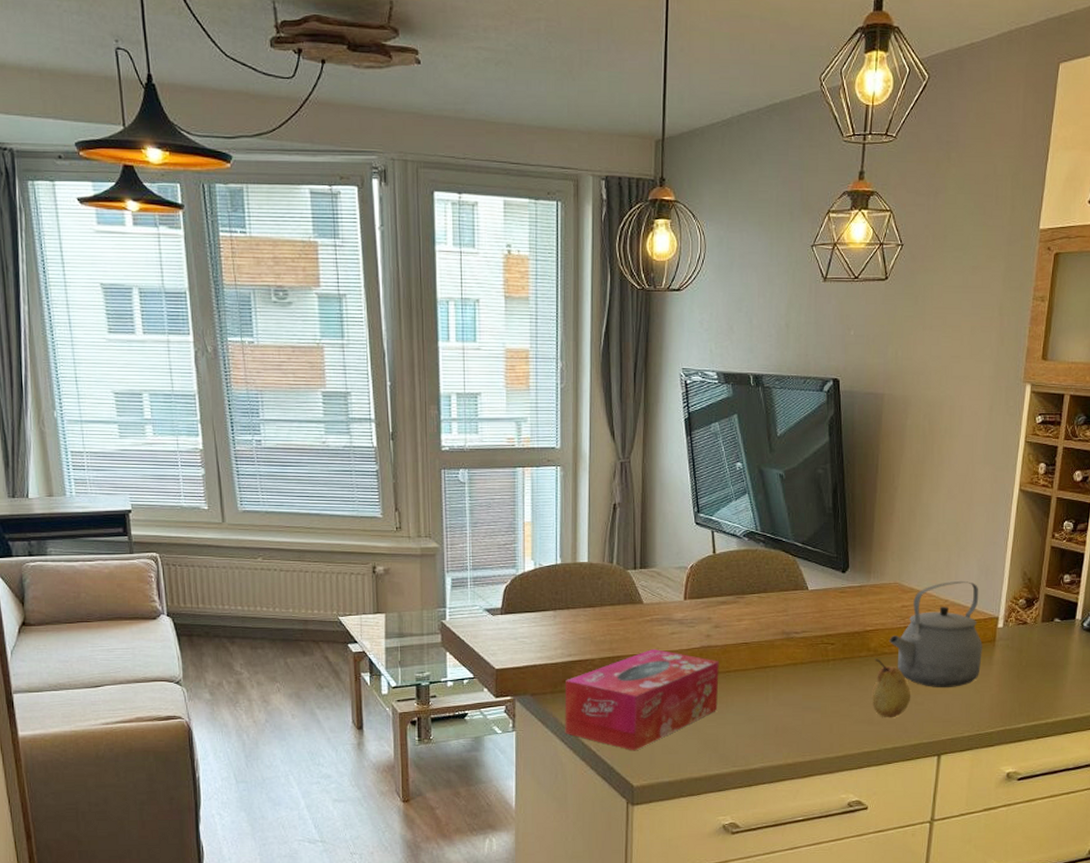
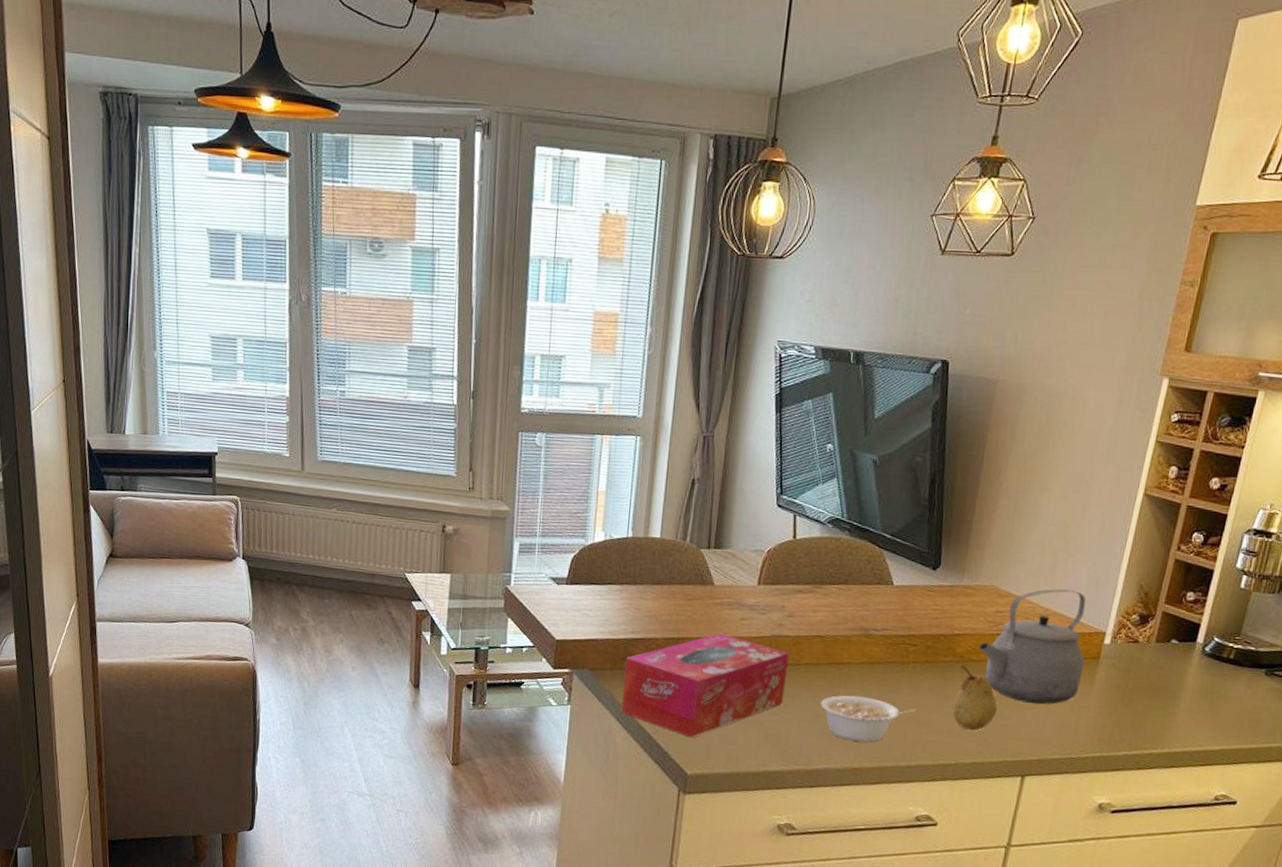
legume: none [752,696,840,739] -> present [821,695,917,742]

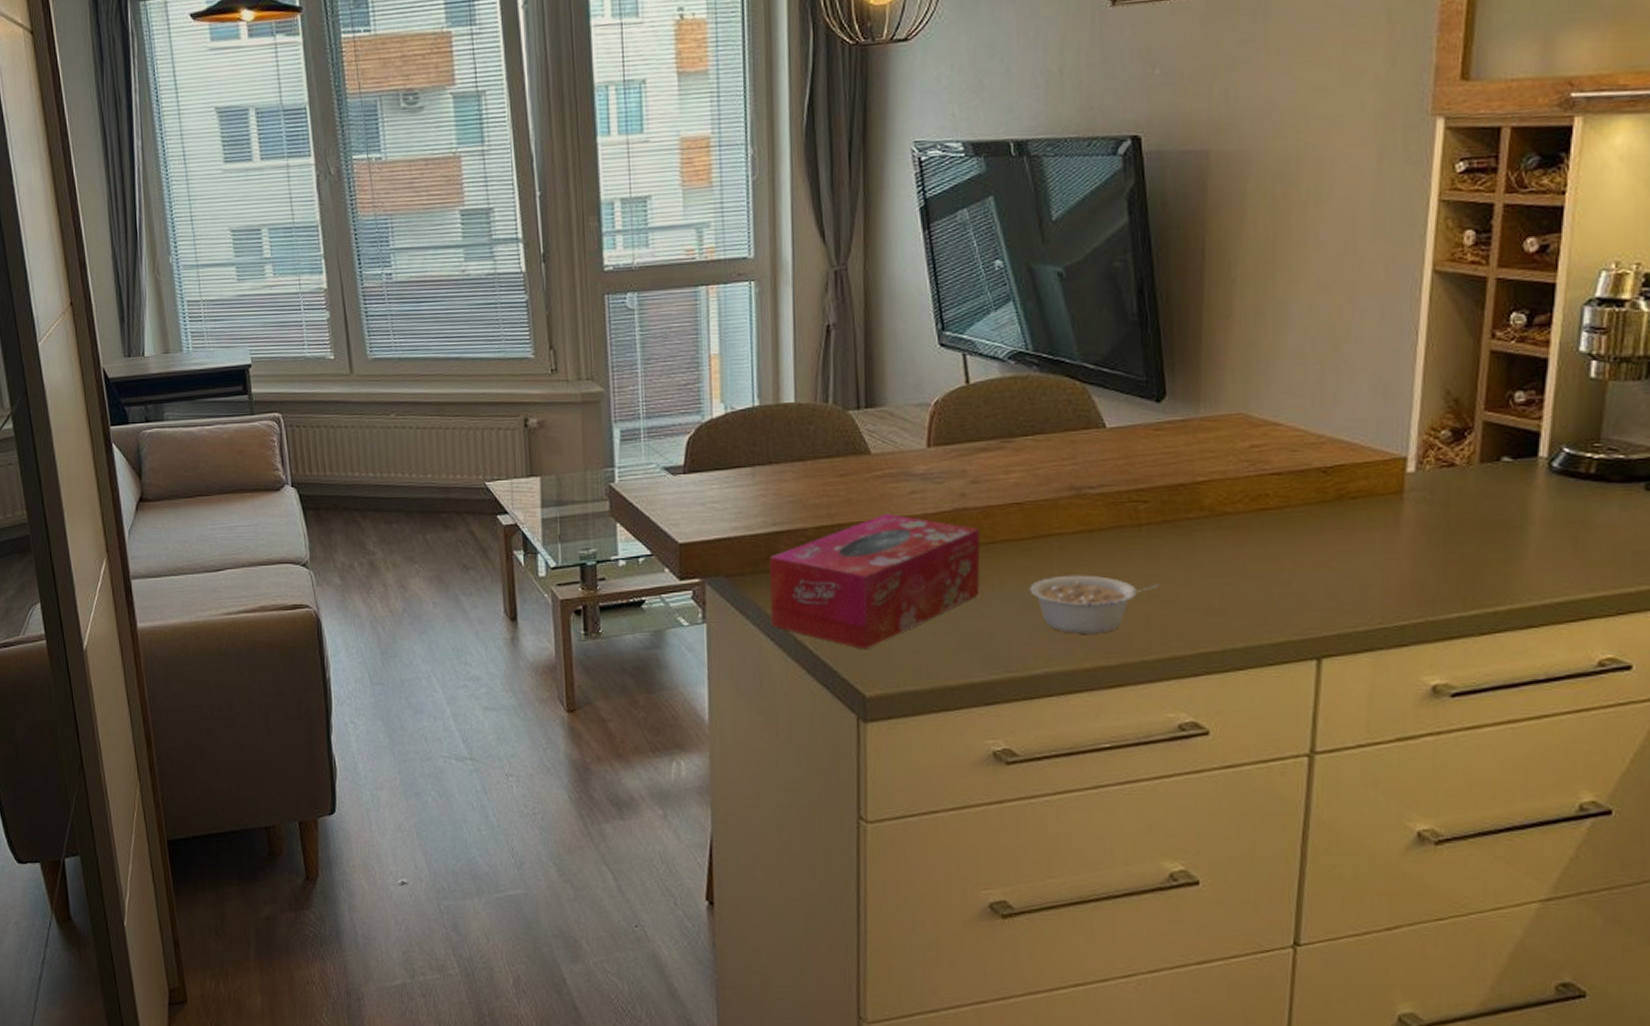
fruit: present [952,665,998,731] -> none [1208,521,1271,606]
tea kettle: present [978,588,1086,705] -> none [1232,406,1383,562]

